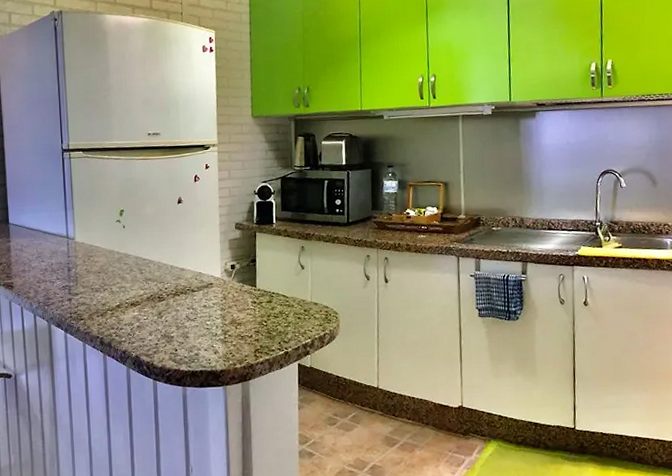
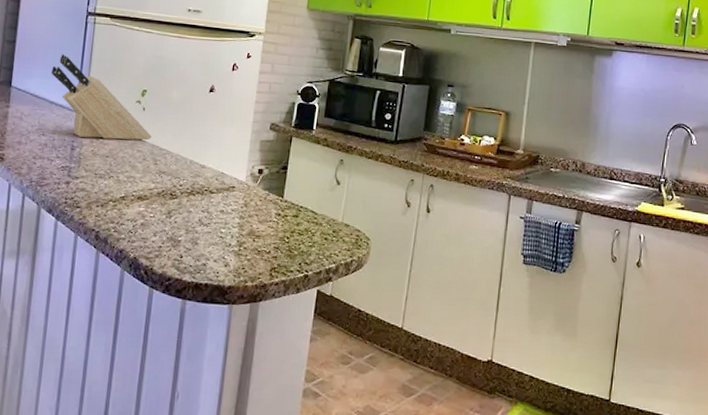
knife block: none [40,189,134,259] -> present [51,54,152,141]

